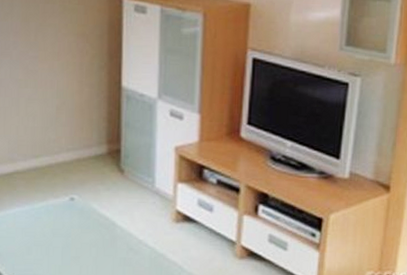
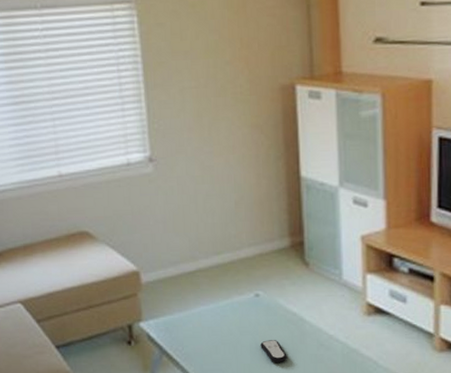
remote control: none [72,243,97,266] -> present [260,340,287,364]

